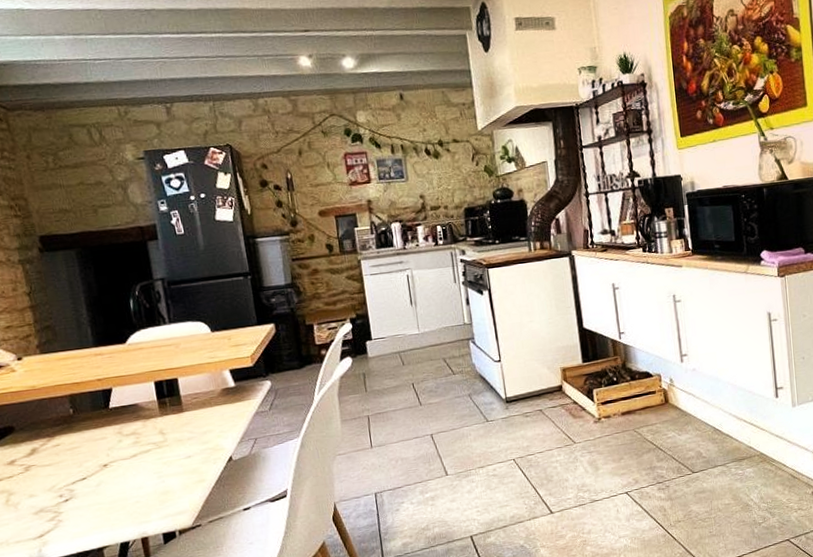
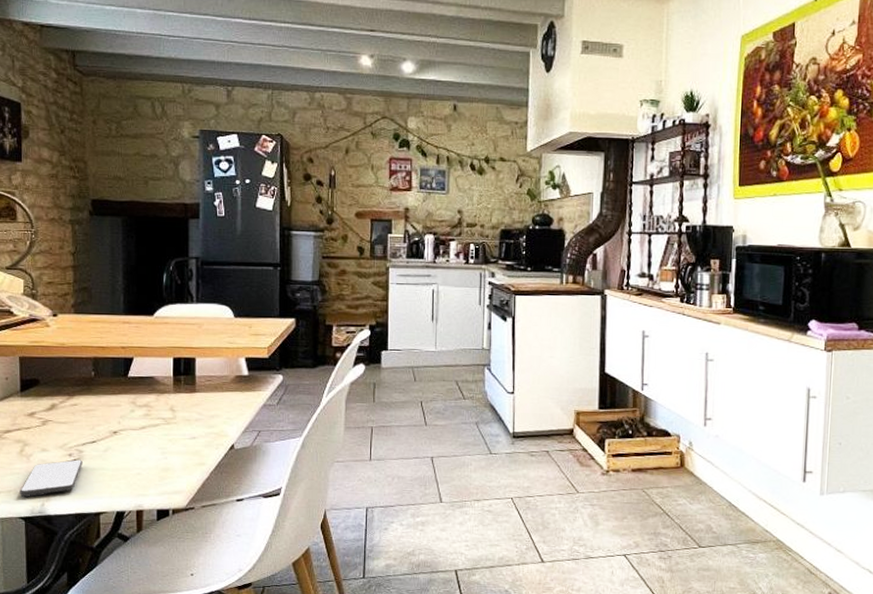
smartphone: none [12,499,76,547] -> present [19,459,83,498]

